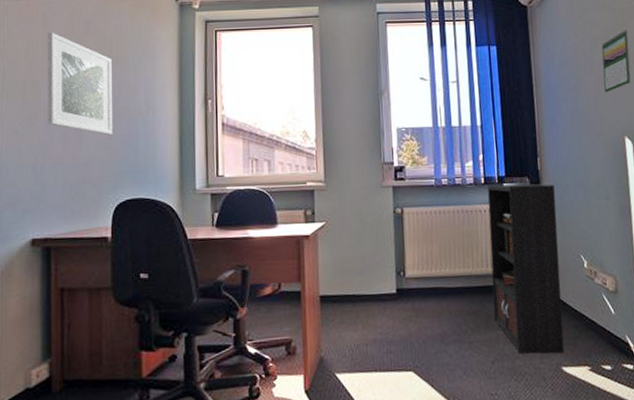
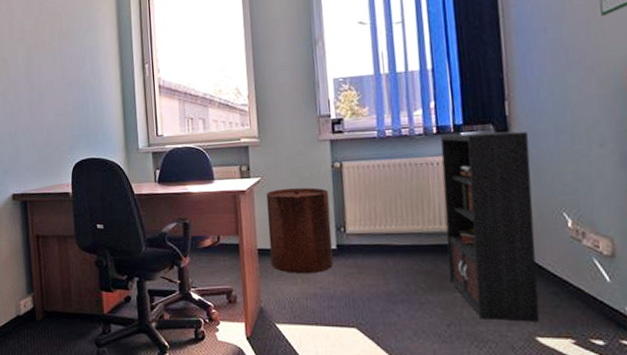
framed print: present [47,32,112,135] -> none [11,15,67,103]
trash can: none [330,232,393,320] -> present [266,187,333,274]

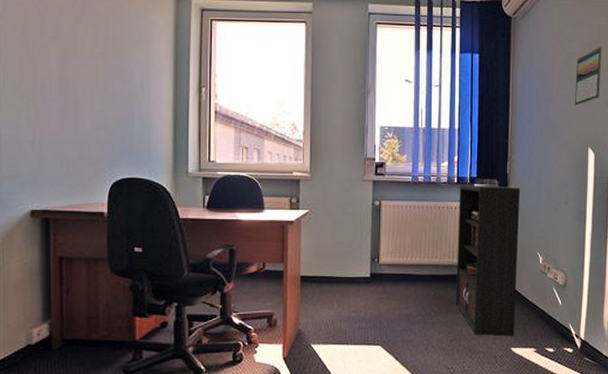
trash can: present [266,187,333,274] -> none [312,222,367,299]

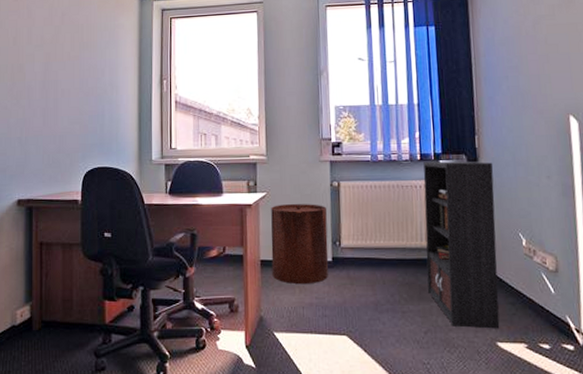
trash can: none [312,222,367,299] -> present [271,204,329,285]
calendar: present [575,47,602,106] -> none [546,7,578,71]

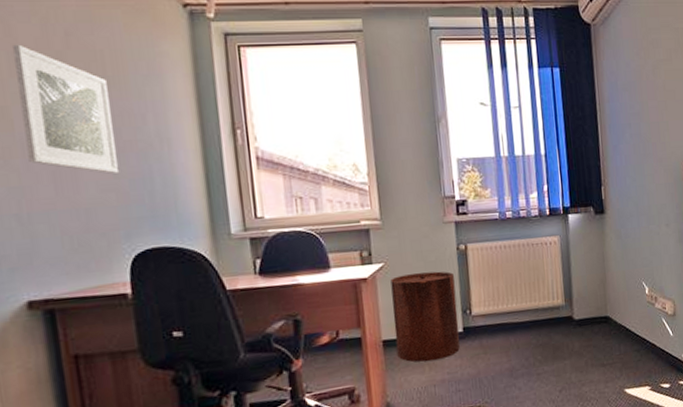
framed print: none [31,22,83,111] -> present [11,44,118,173]
bookcase: present [423,161,553,348] -> none [553,213,672,387]

